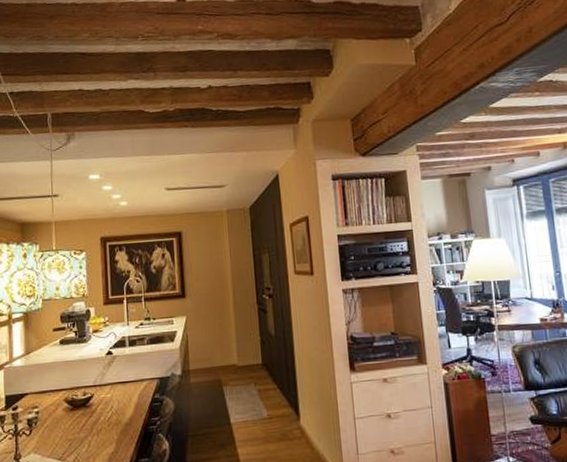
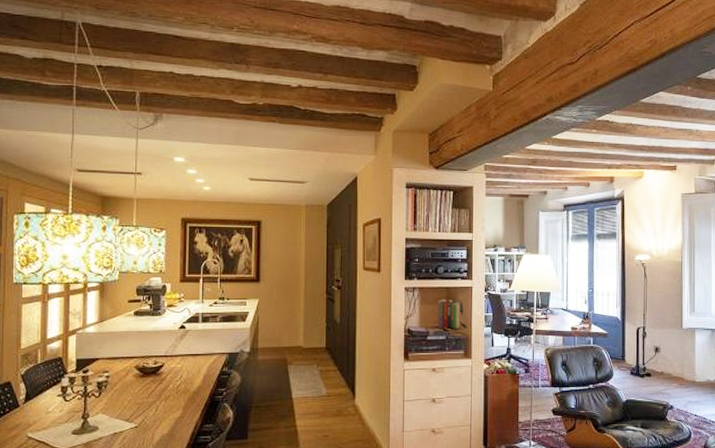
books: none [380,298,418,334] -> present [437,299,467,330]

